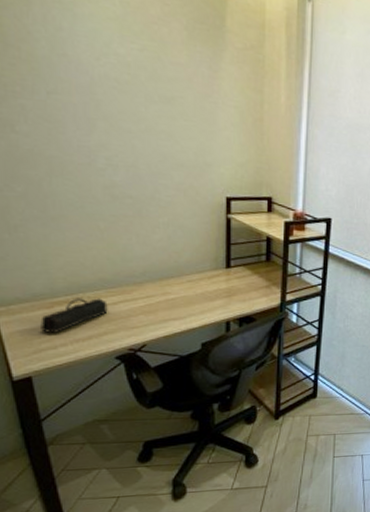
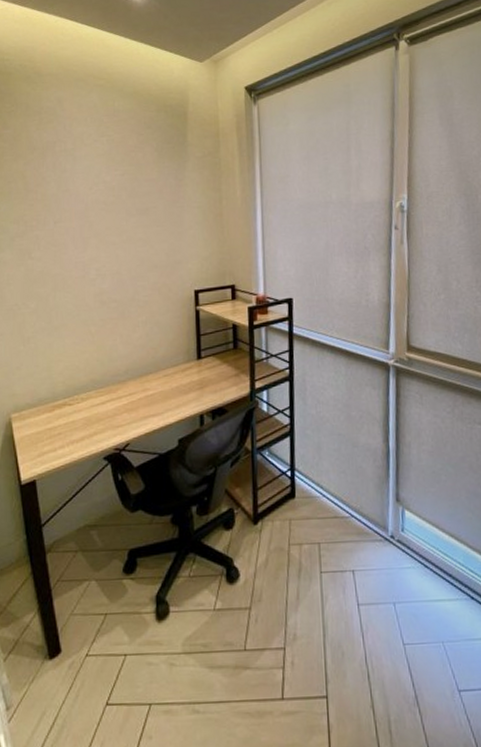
pencil case: present [40,298,108,333] -> none [44,399,97,436]

